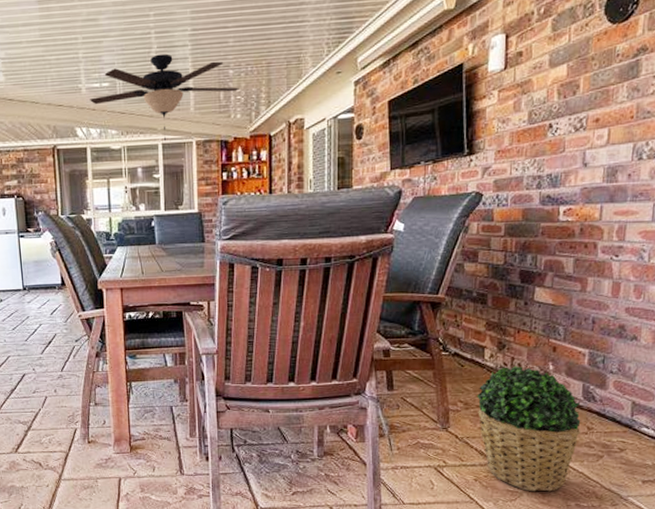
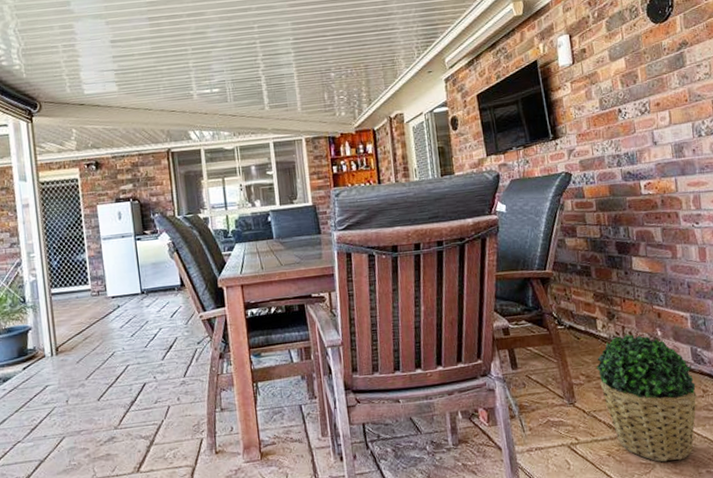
ceiling fan: present [90,53,239,141] -> none [202,60,342,140]

